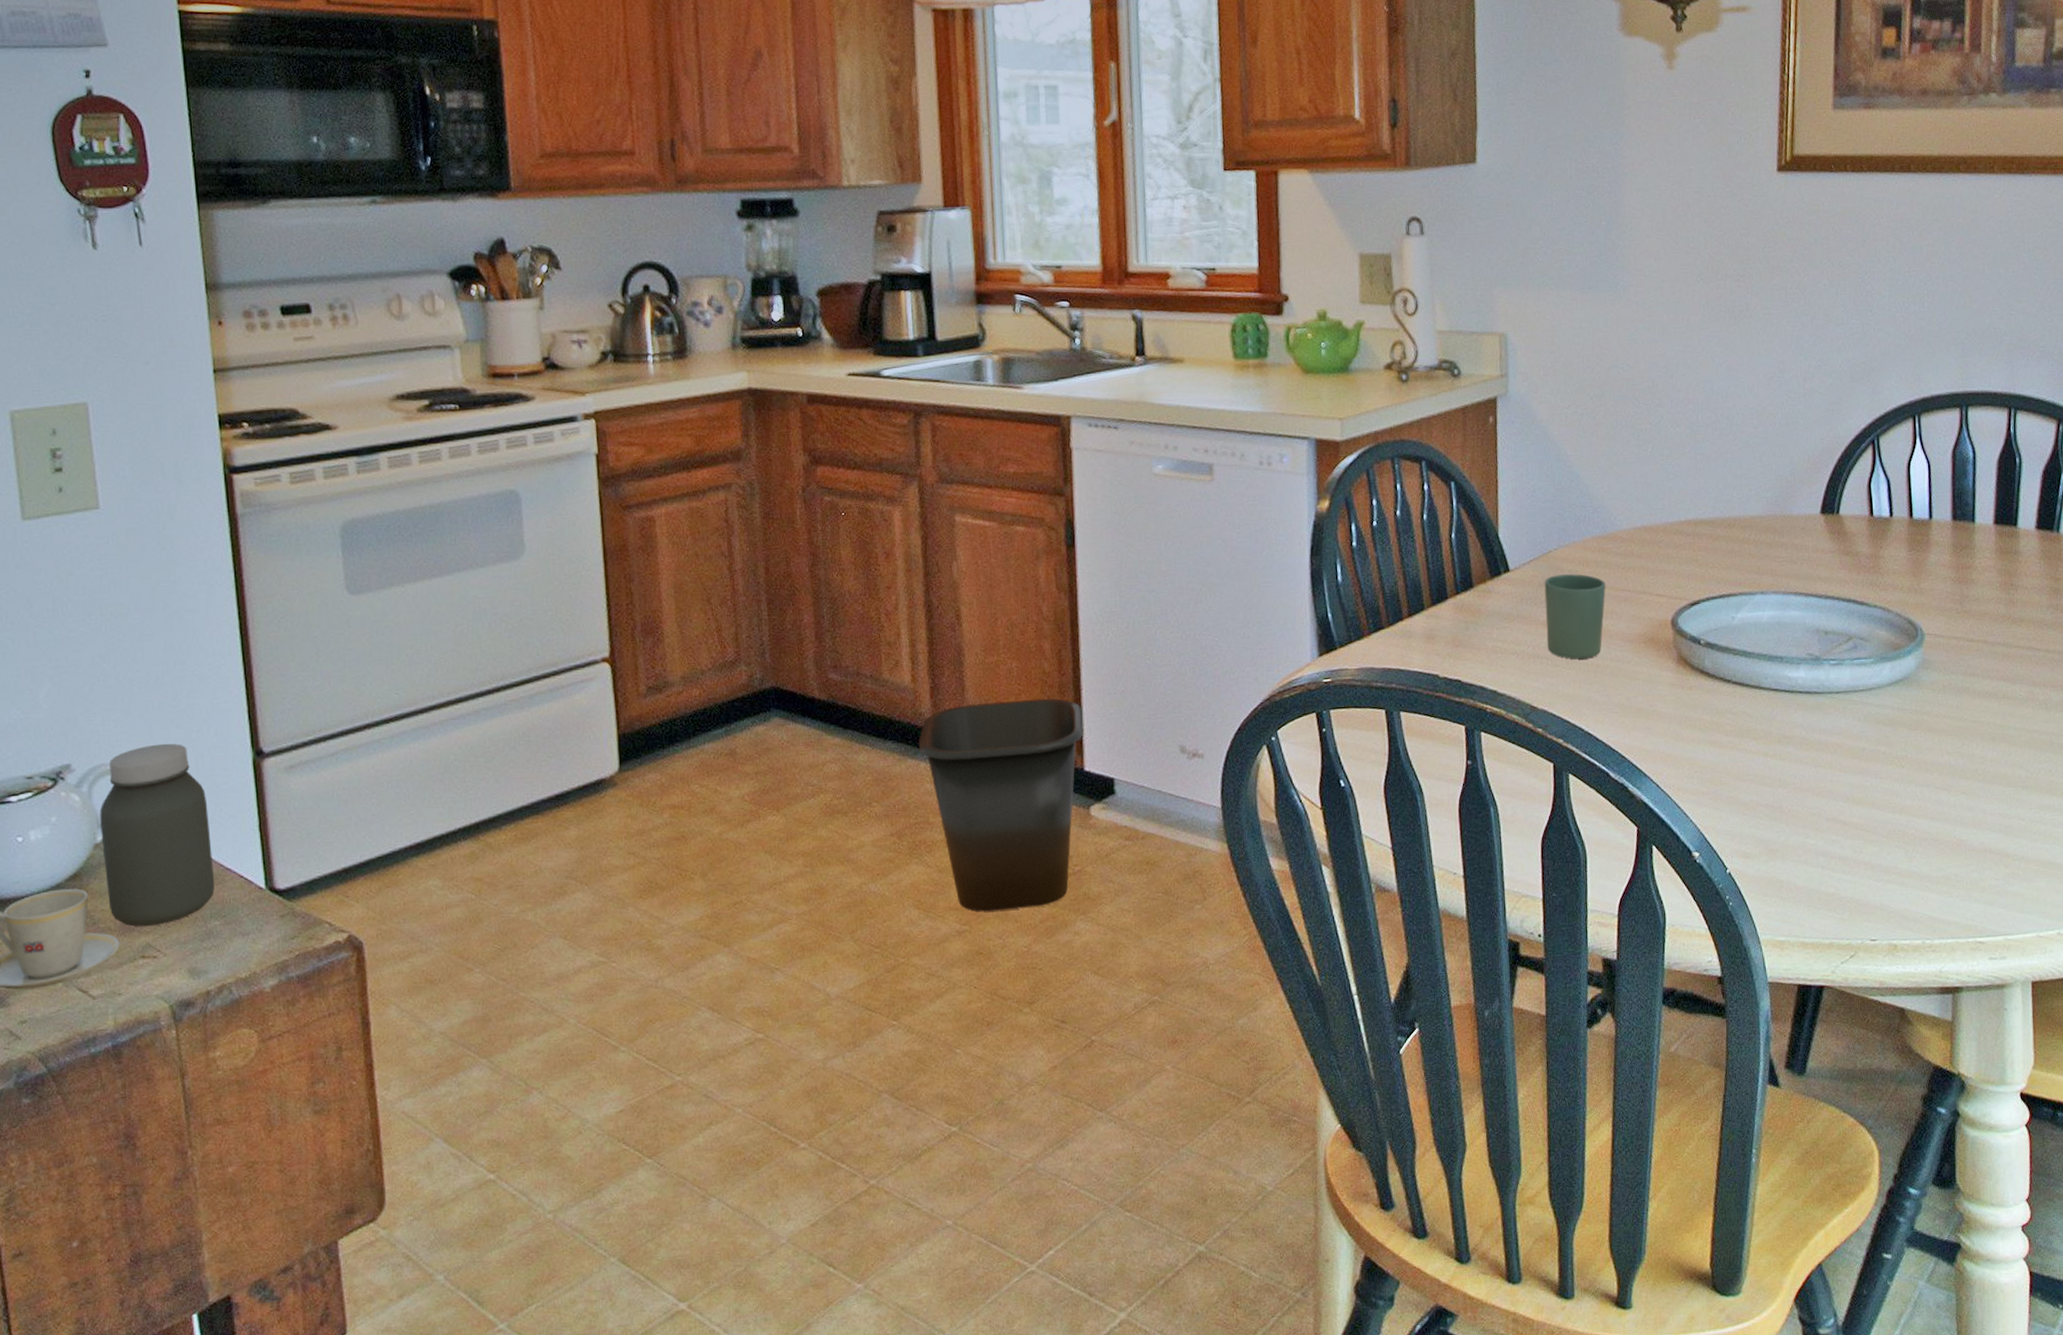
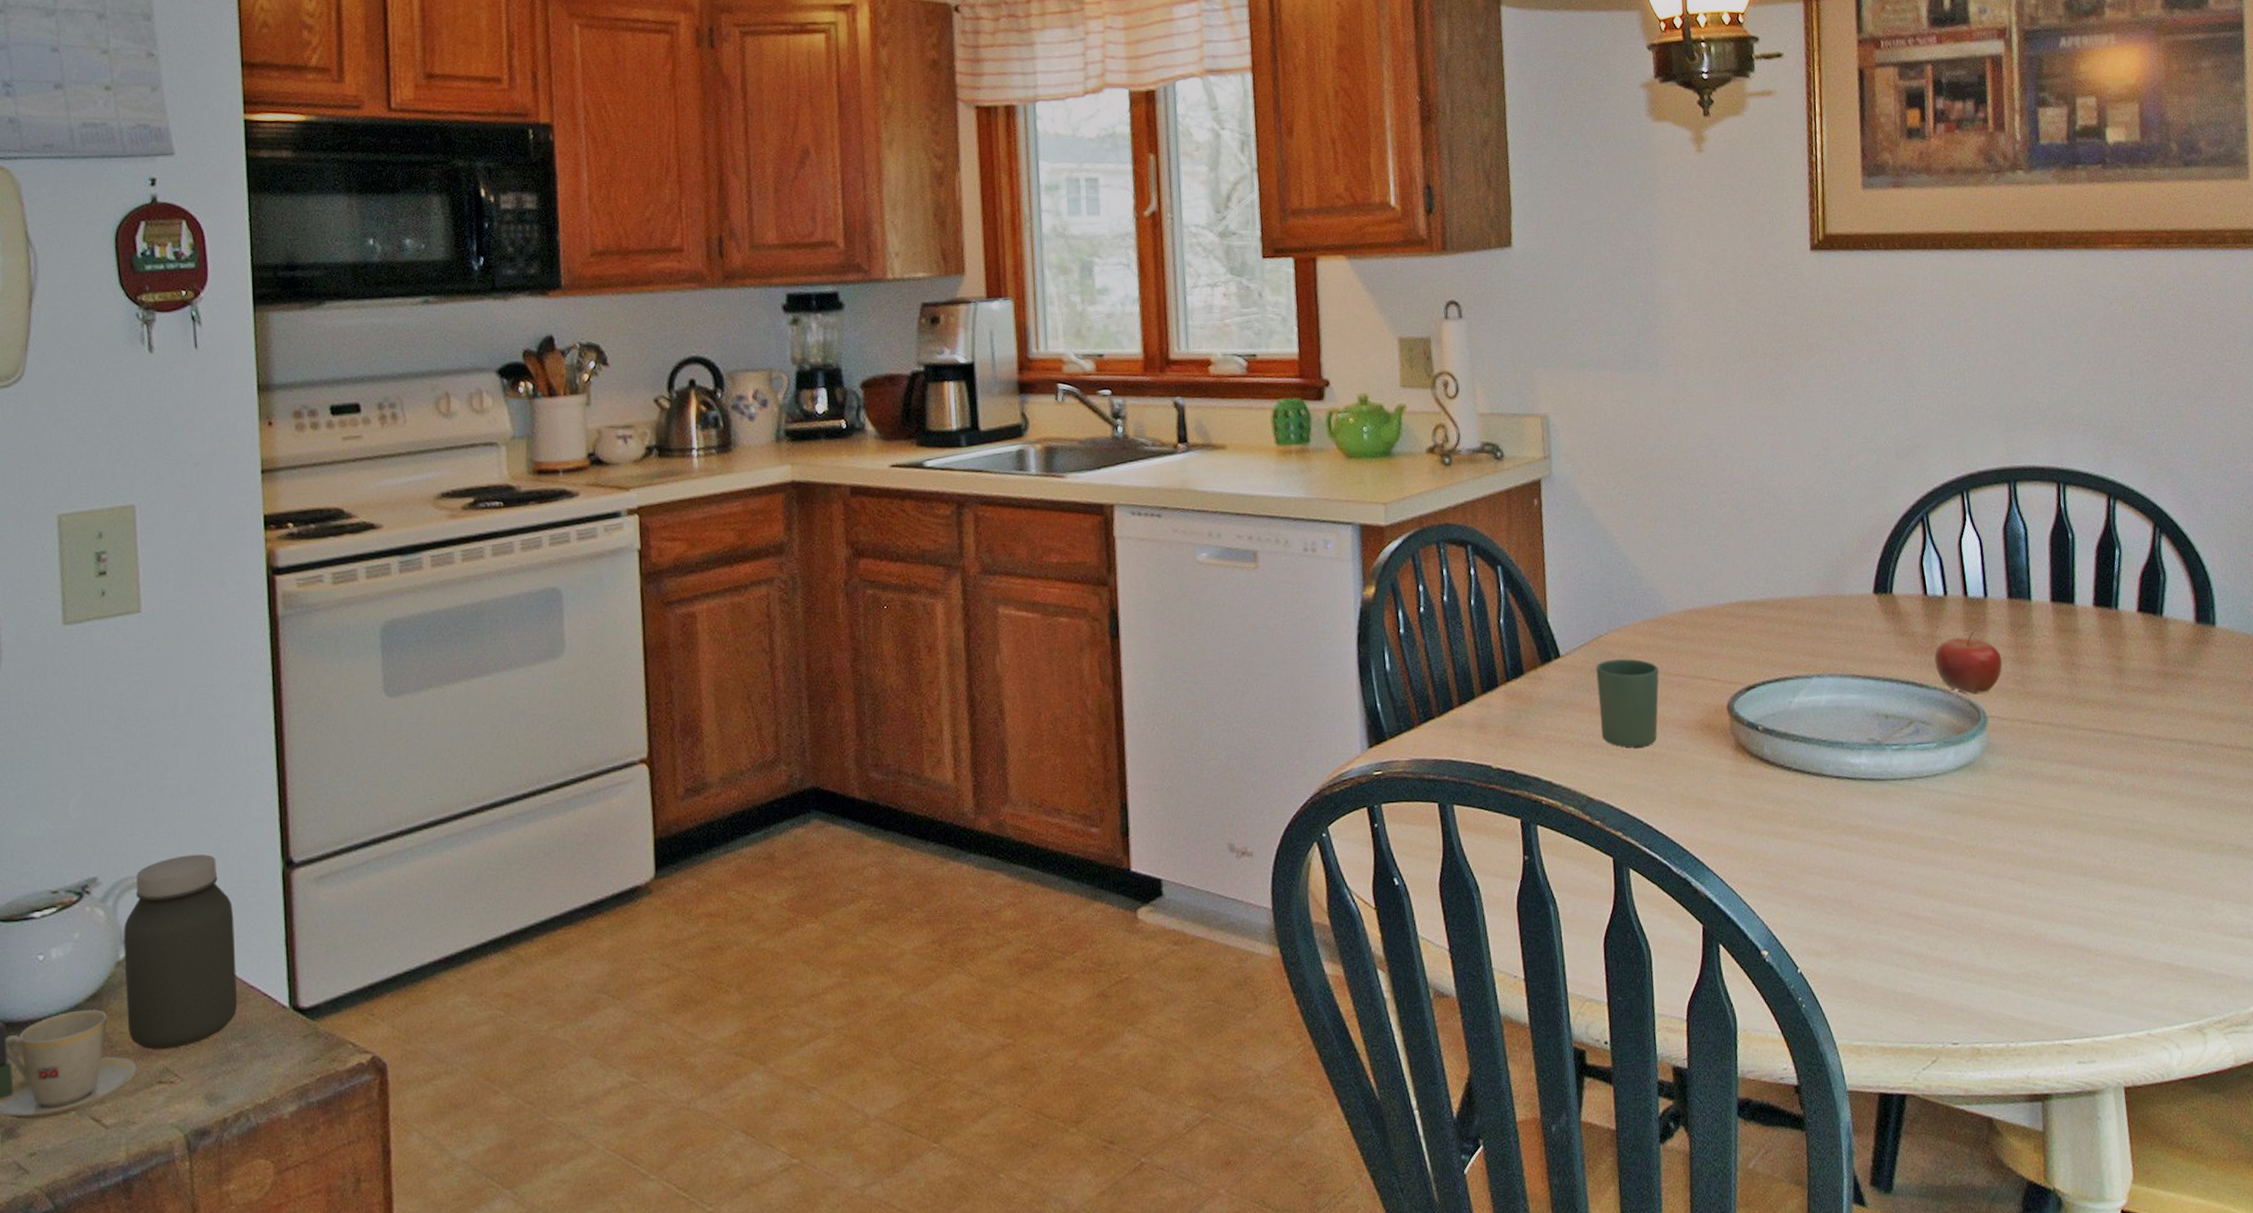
waste bin: present [919,698,1083,911] -> none [961,795,1130,1023]
fruit: none [1876,552,1943,611] -> present [1934,632,2003,693]

